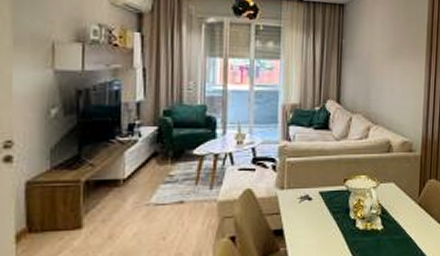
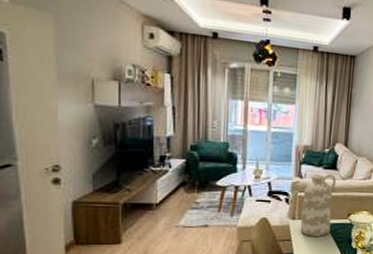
vase: none [290,134,330,208] -> present [300,173,337,236]

